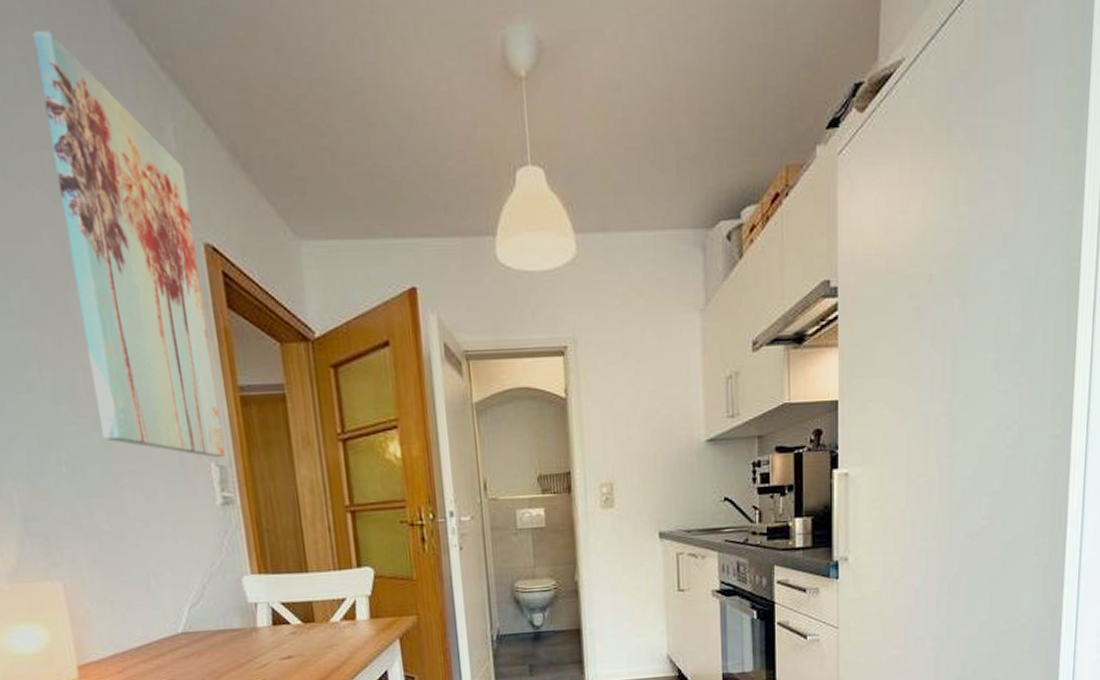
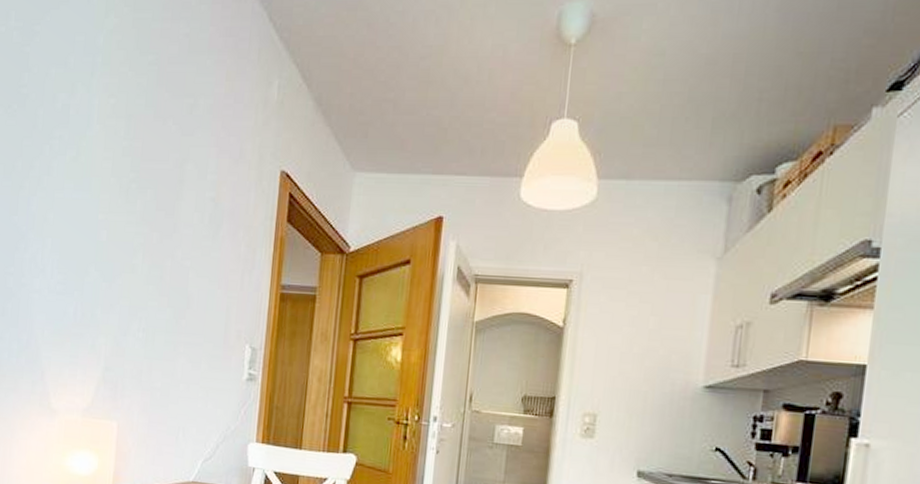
wall art: present [32,31,226,458] -> none [174,14,279,342]

